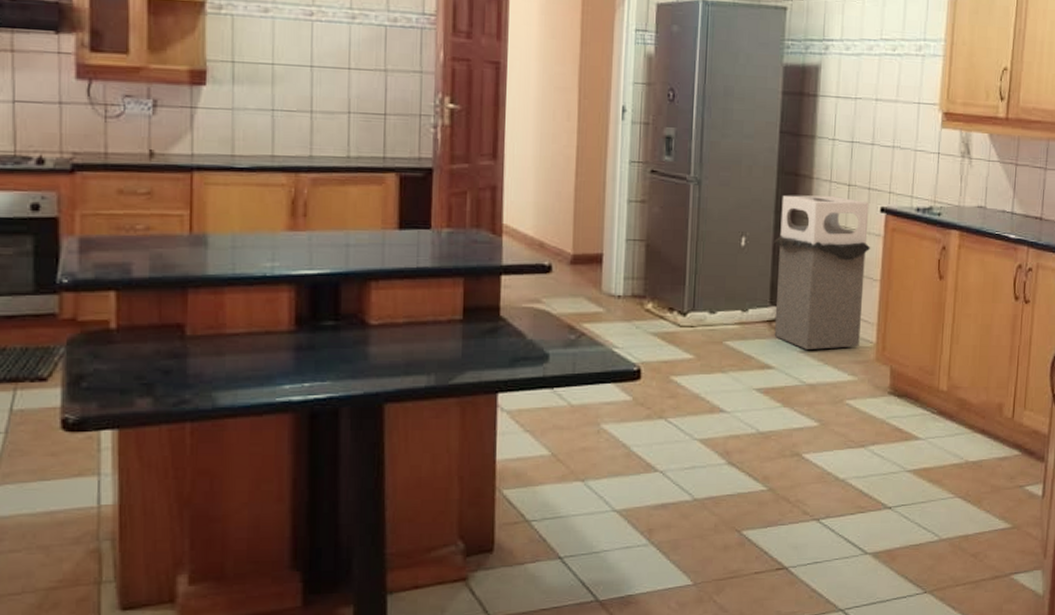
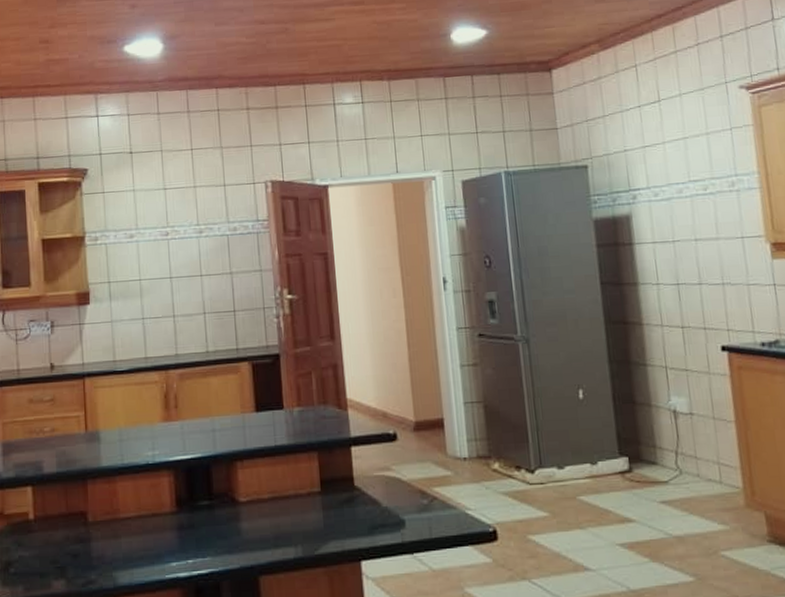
trash bin: present [774,195,871,350] -> none [613,339,725,500]

